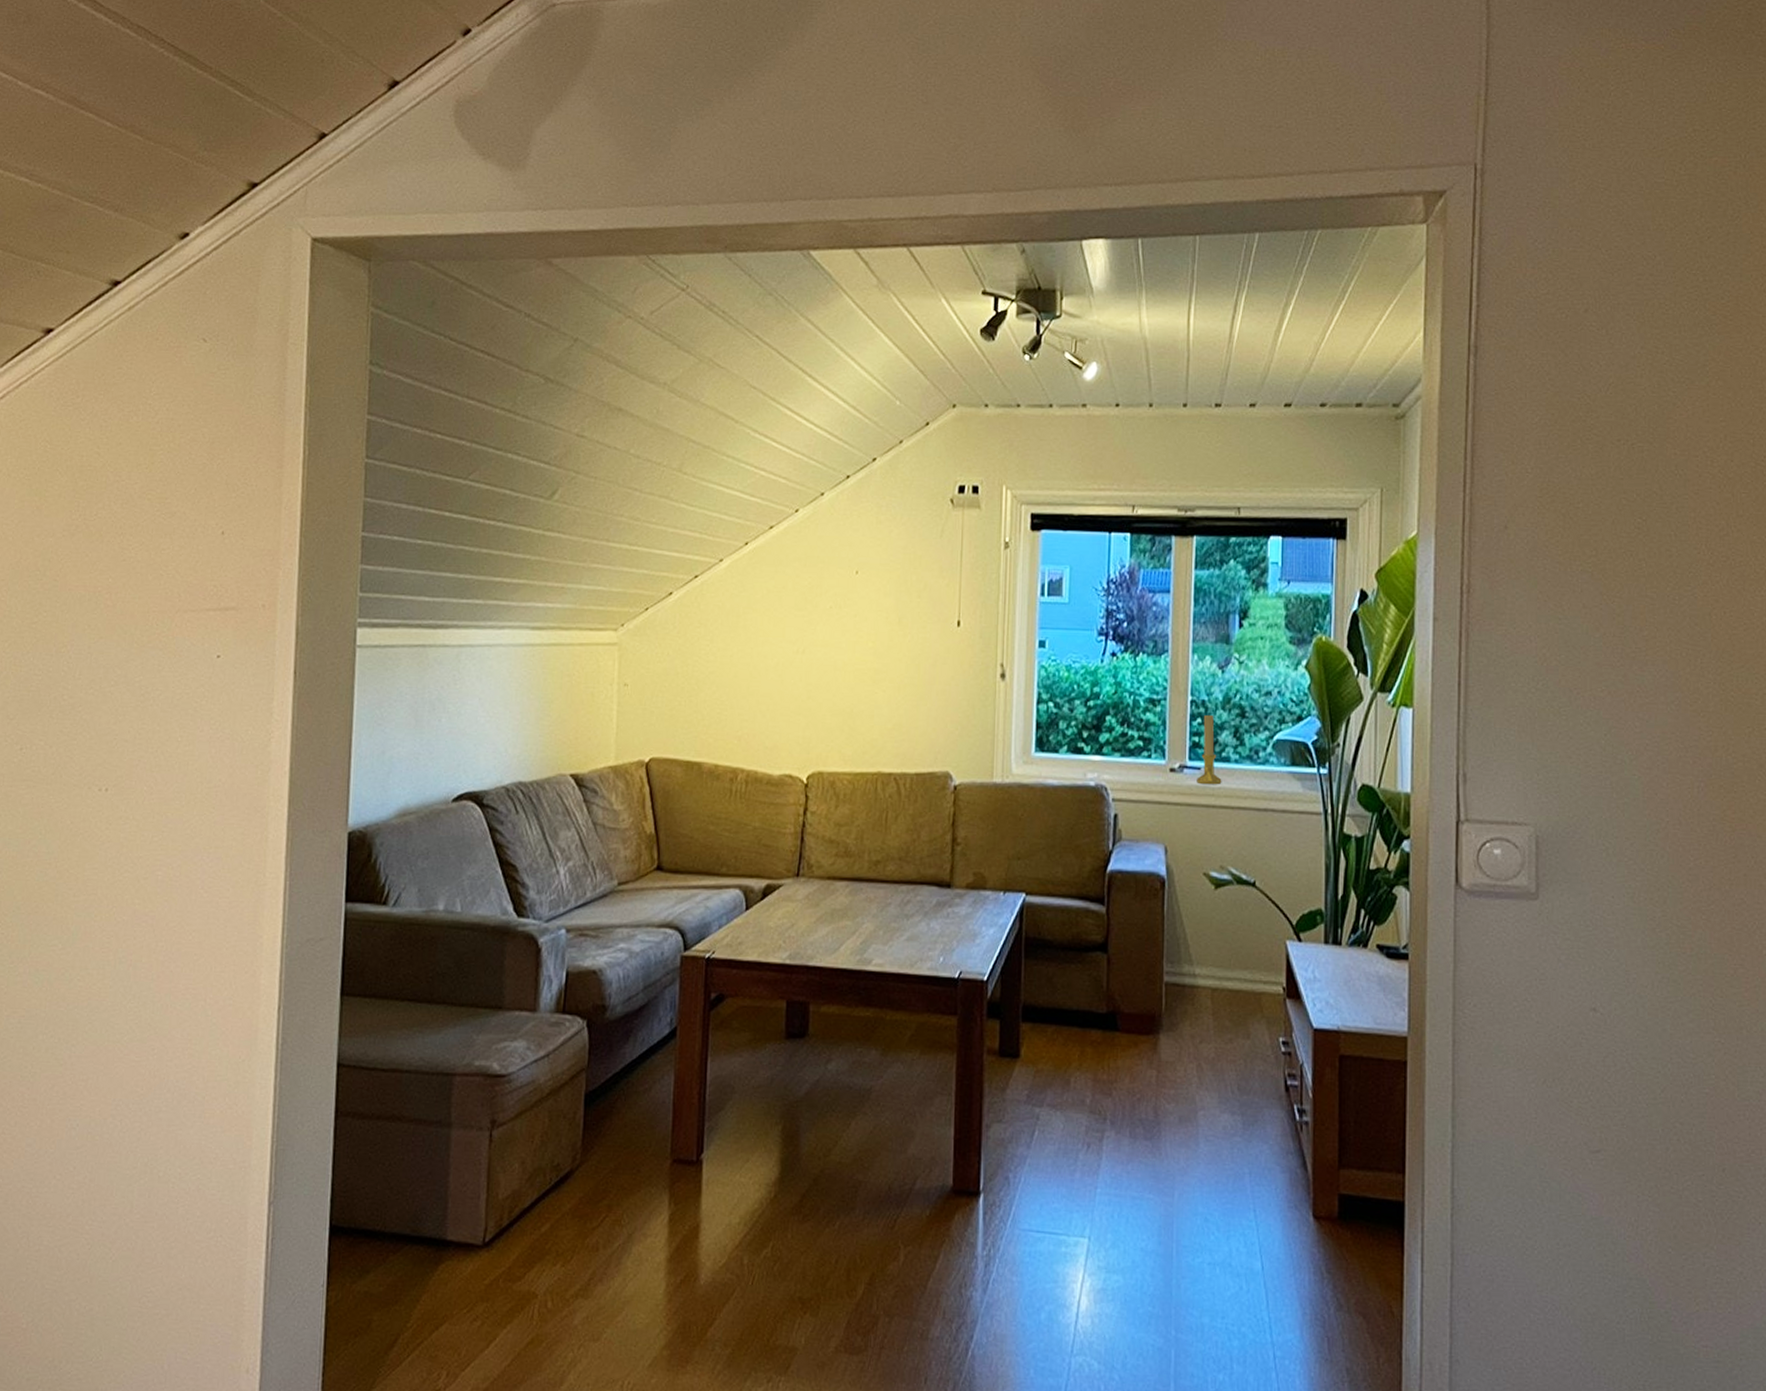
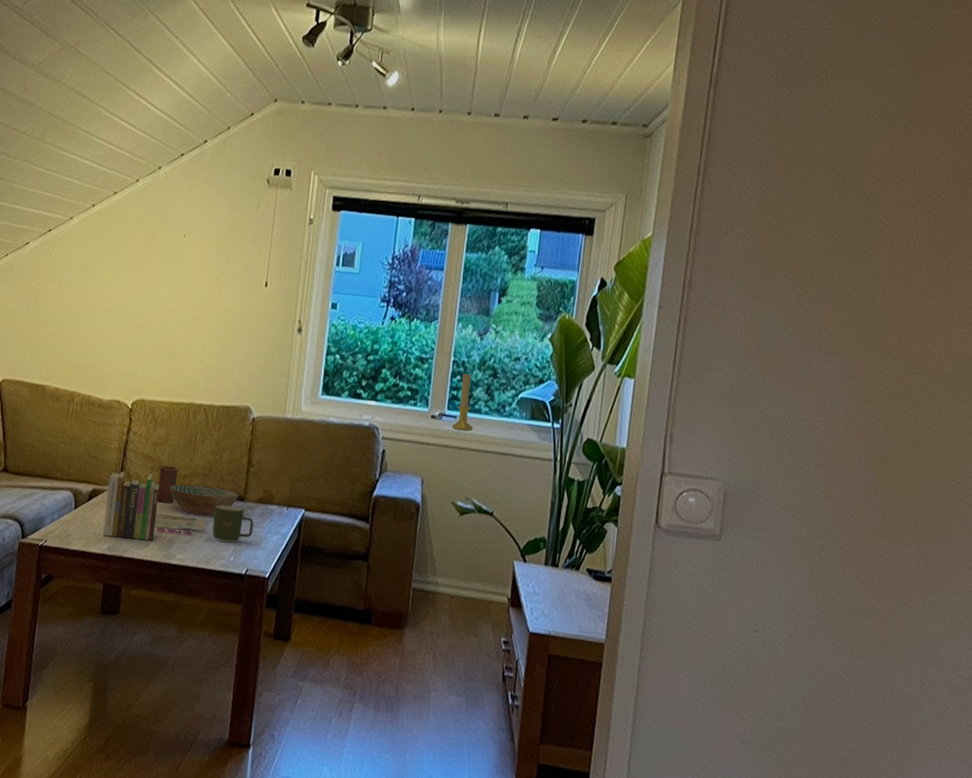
books: none [783,861,847,944] -> present [103,471,160,541]
magazine: none [844,909,907,934] -> present [154,513,206,536]
candle: none [845,851,868,897] -> present [157,465,178,504]
bowl: none [858,871,944,910] -> present [168,484,239,517]
mug: none [915,894,965,939] -> present [212,504,254,543]

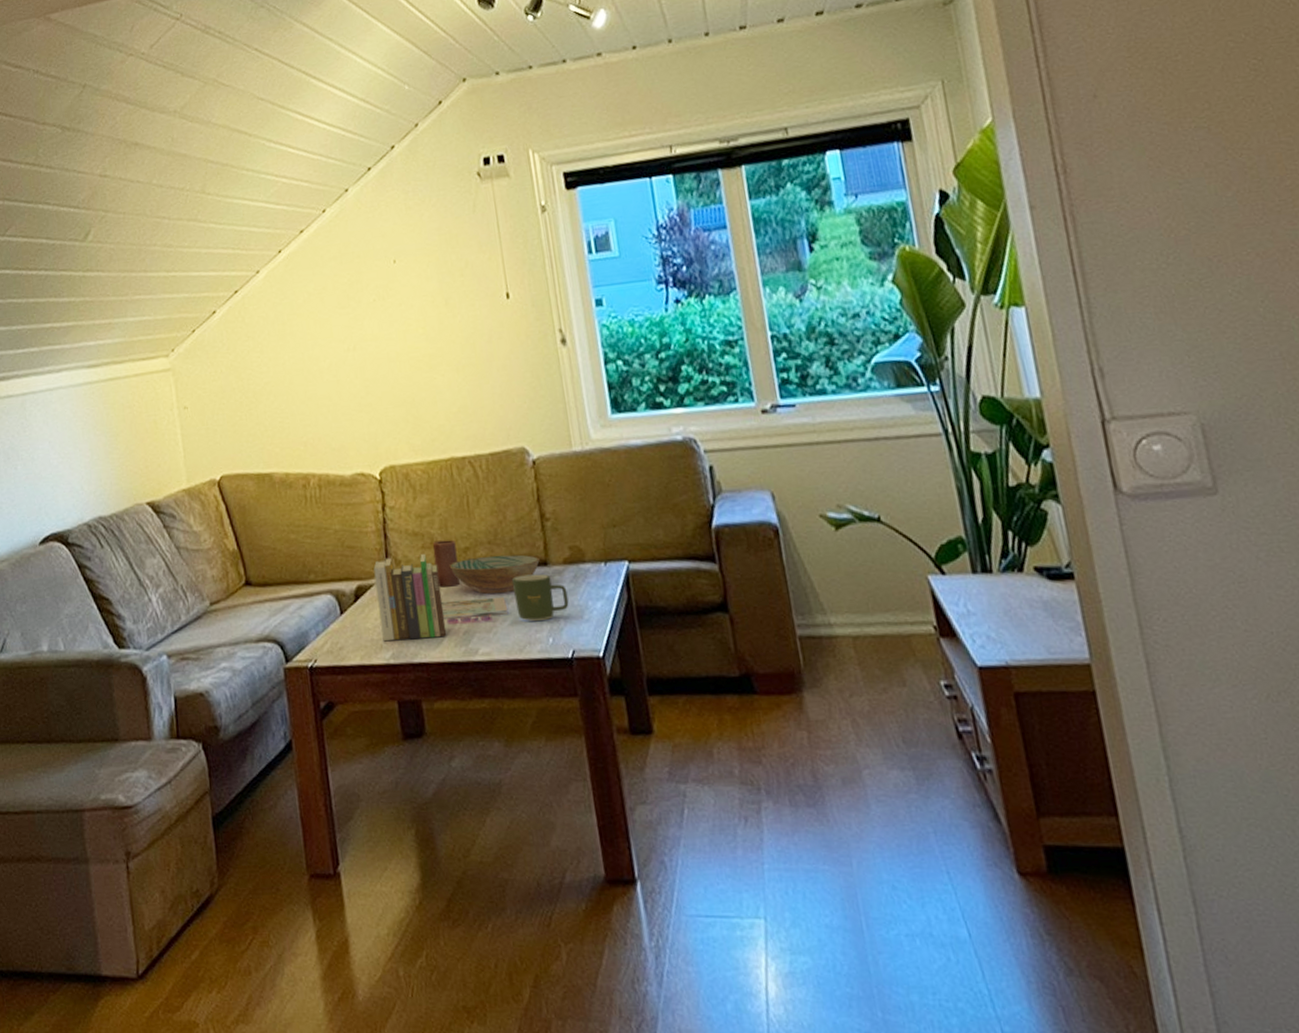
candle holder: present [452,372,473,432] -> none [788,346,822,423]

